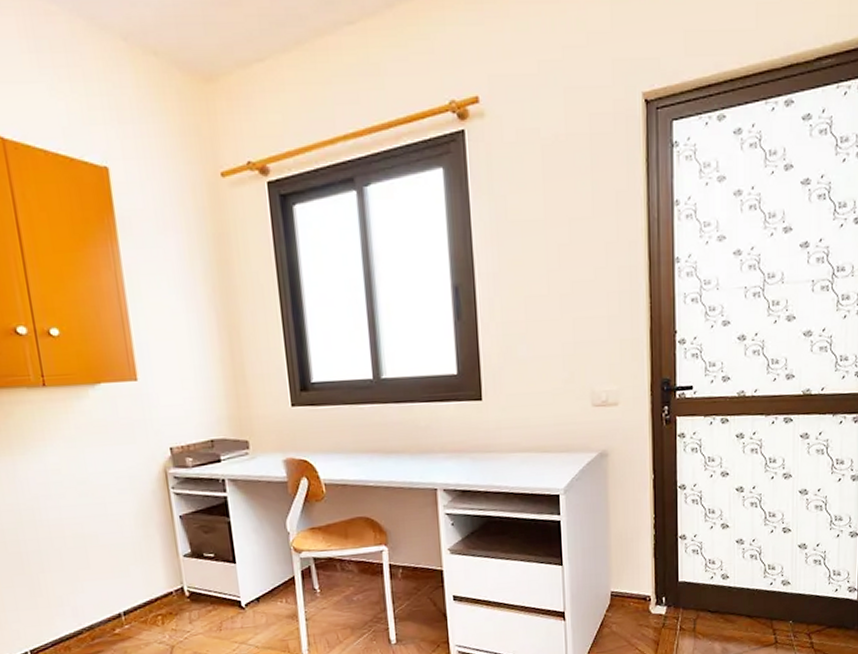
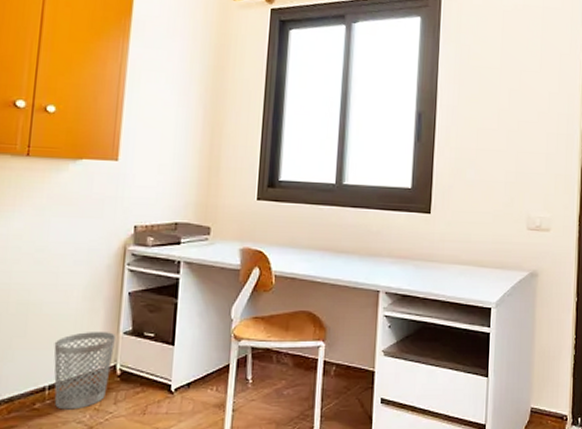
wastebasket: none [118,556,180,633] -> present [54,332,115,410]

